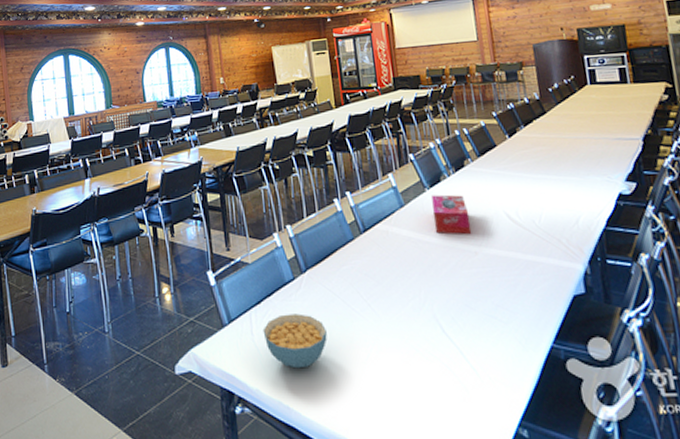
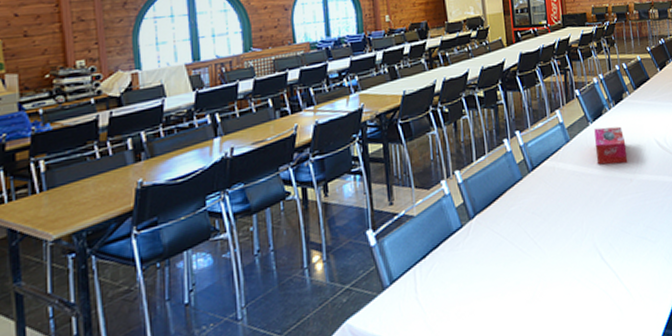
cereal bowl: present [263,313,327,369] -> none [428,262,495,321]

